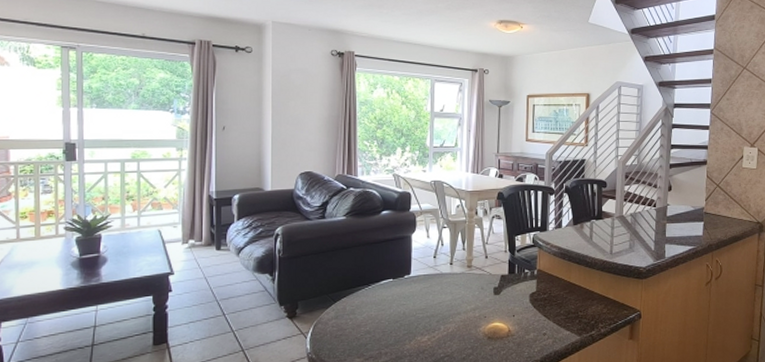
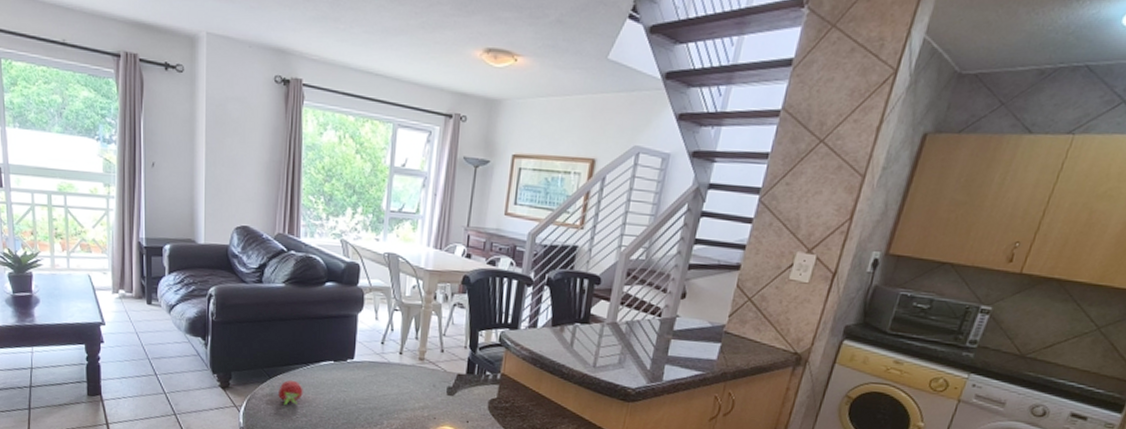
fruit: none [343,302,366,325] -> present [278,380,303,405]

